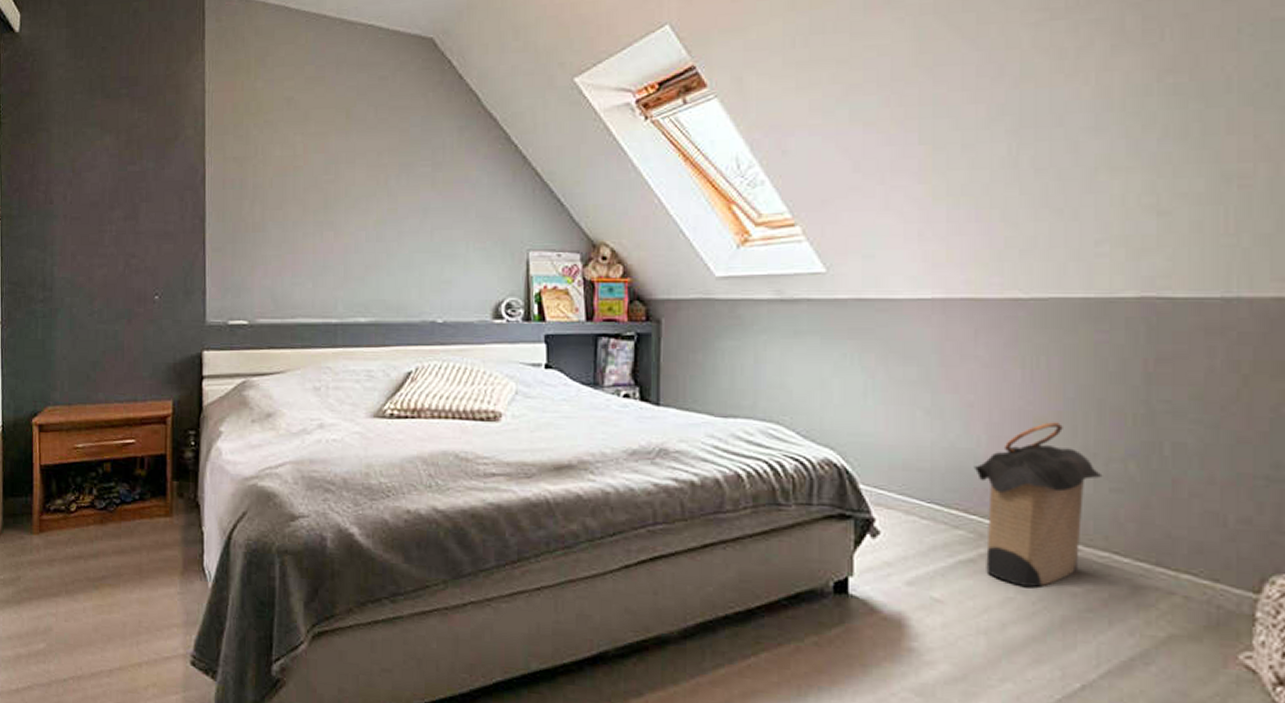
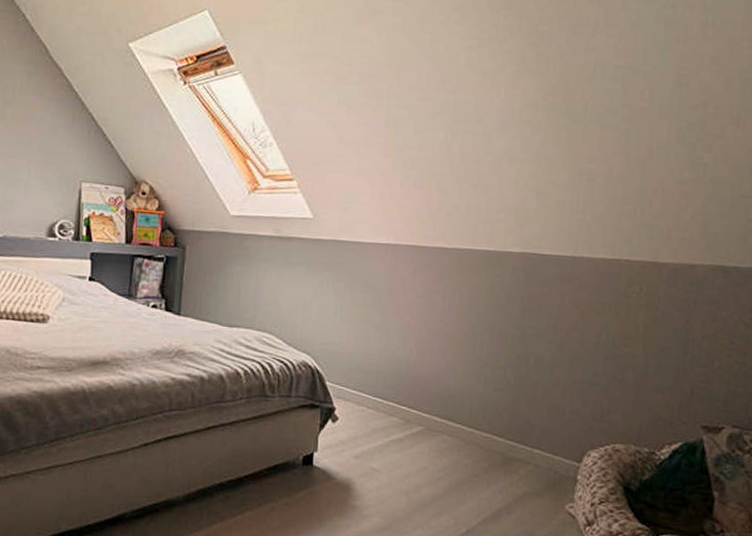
laundry hamper: present [974,422,1103,587] -> none [406,339,490,459]

